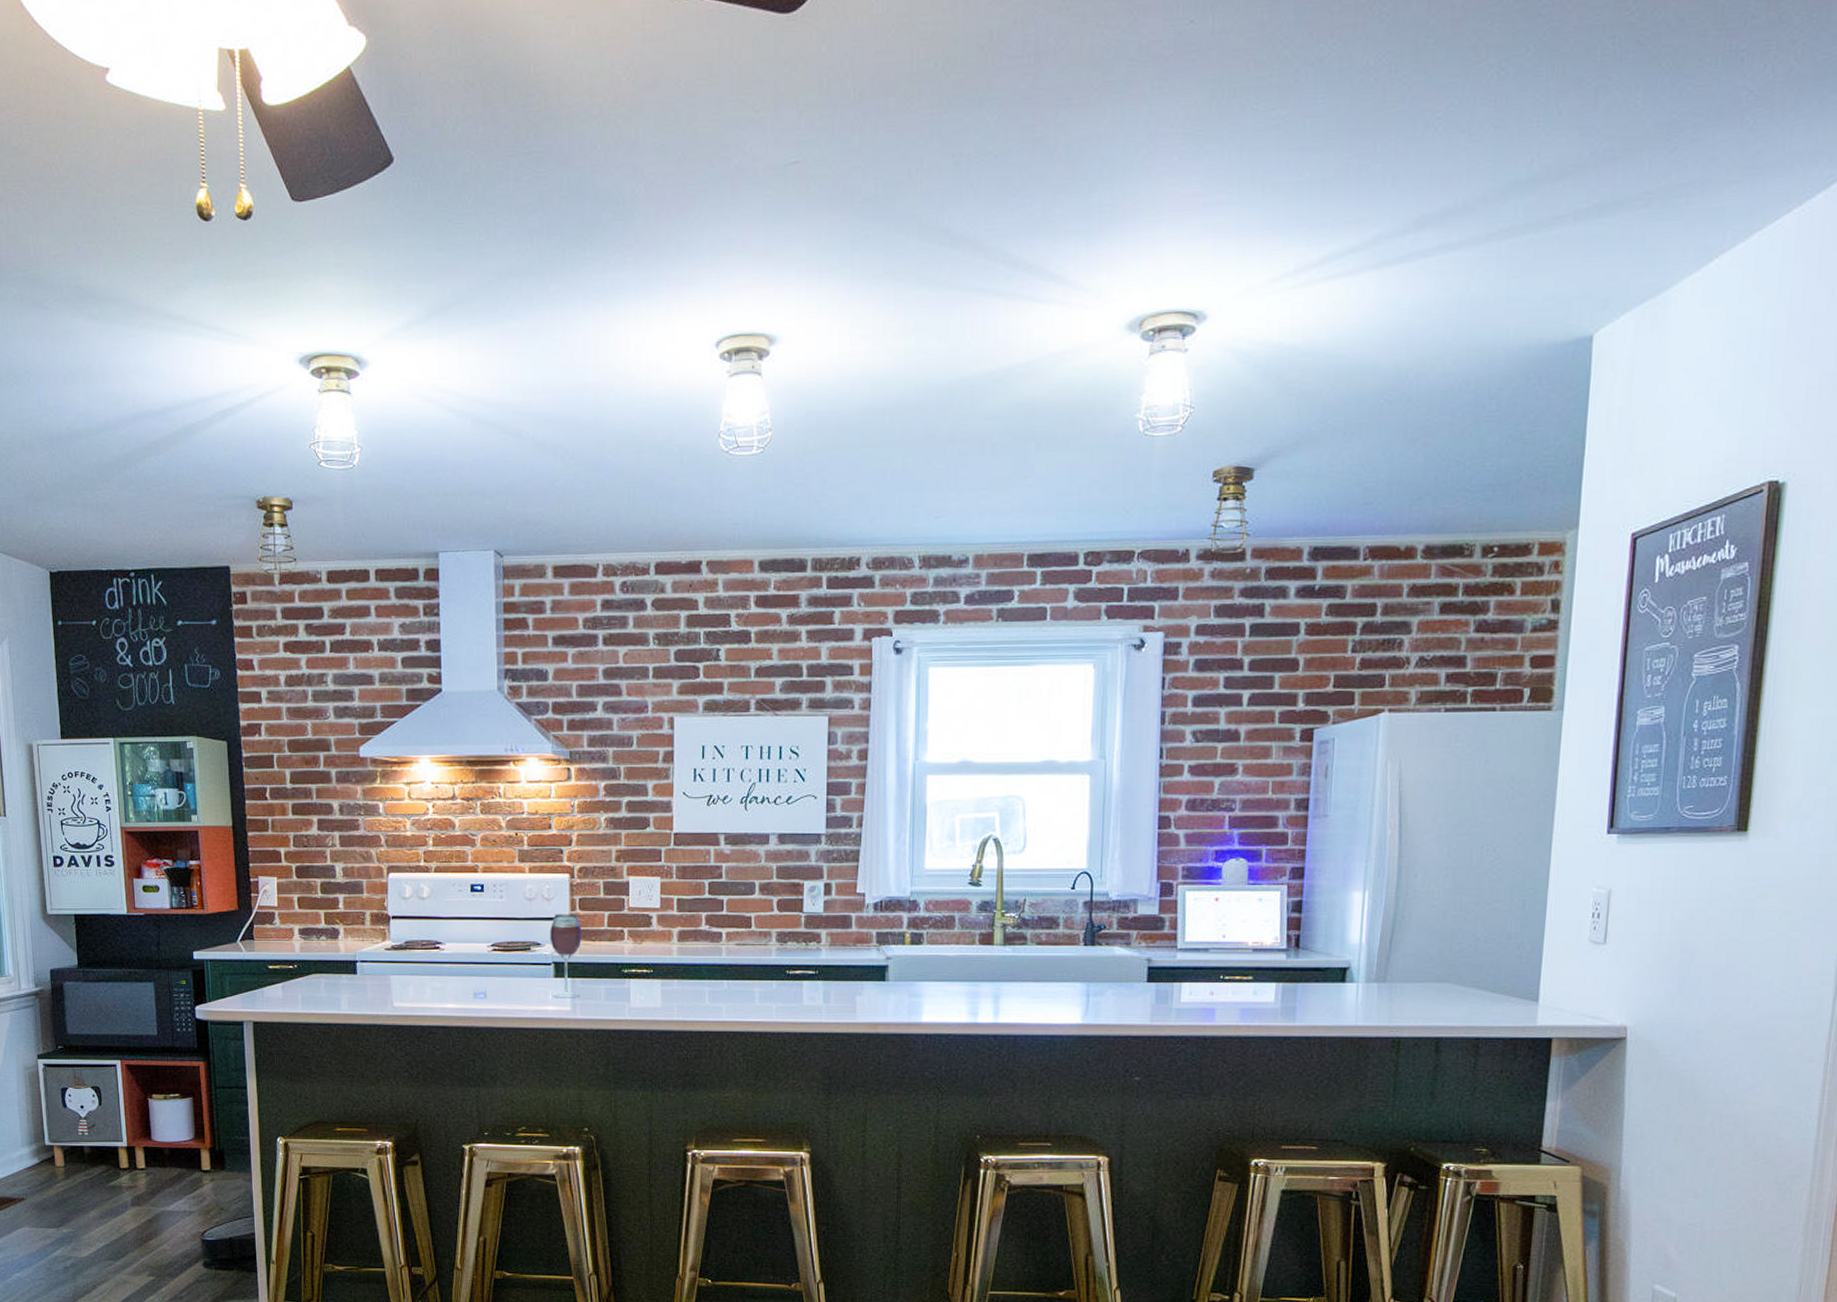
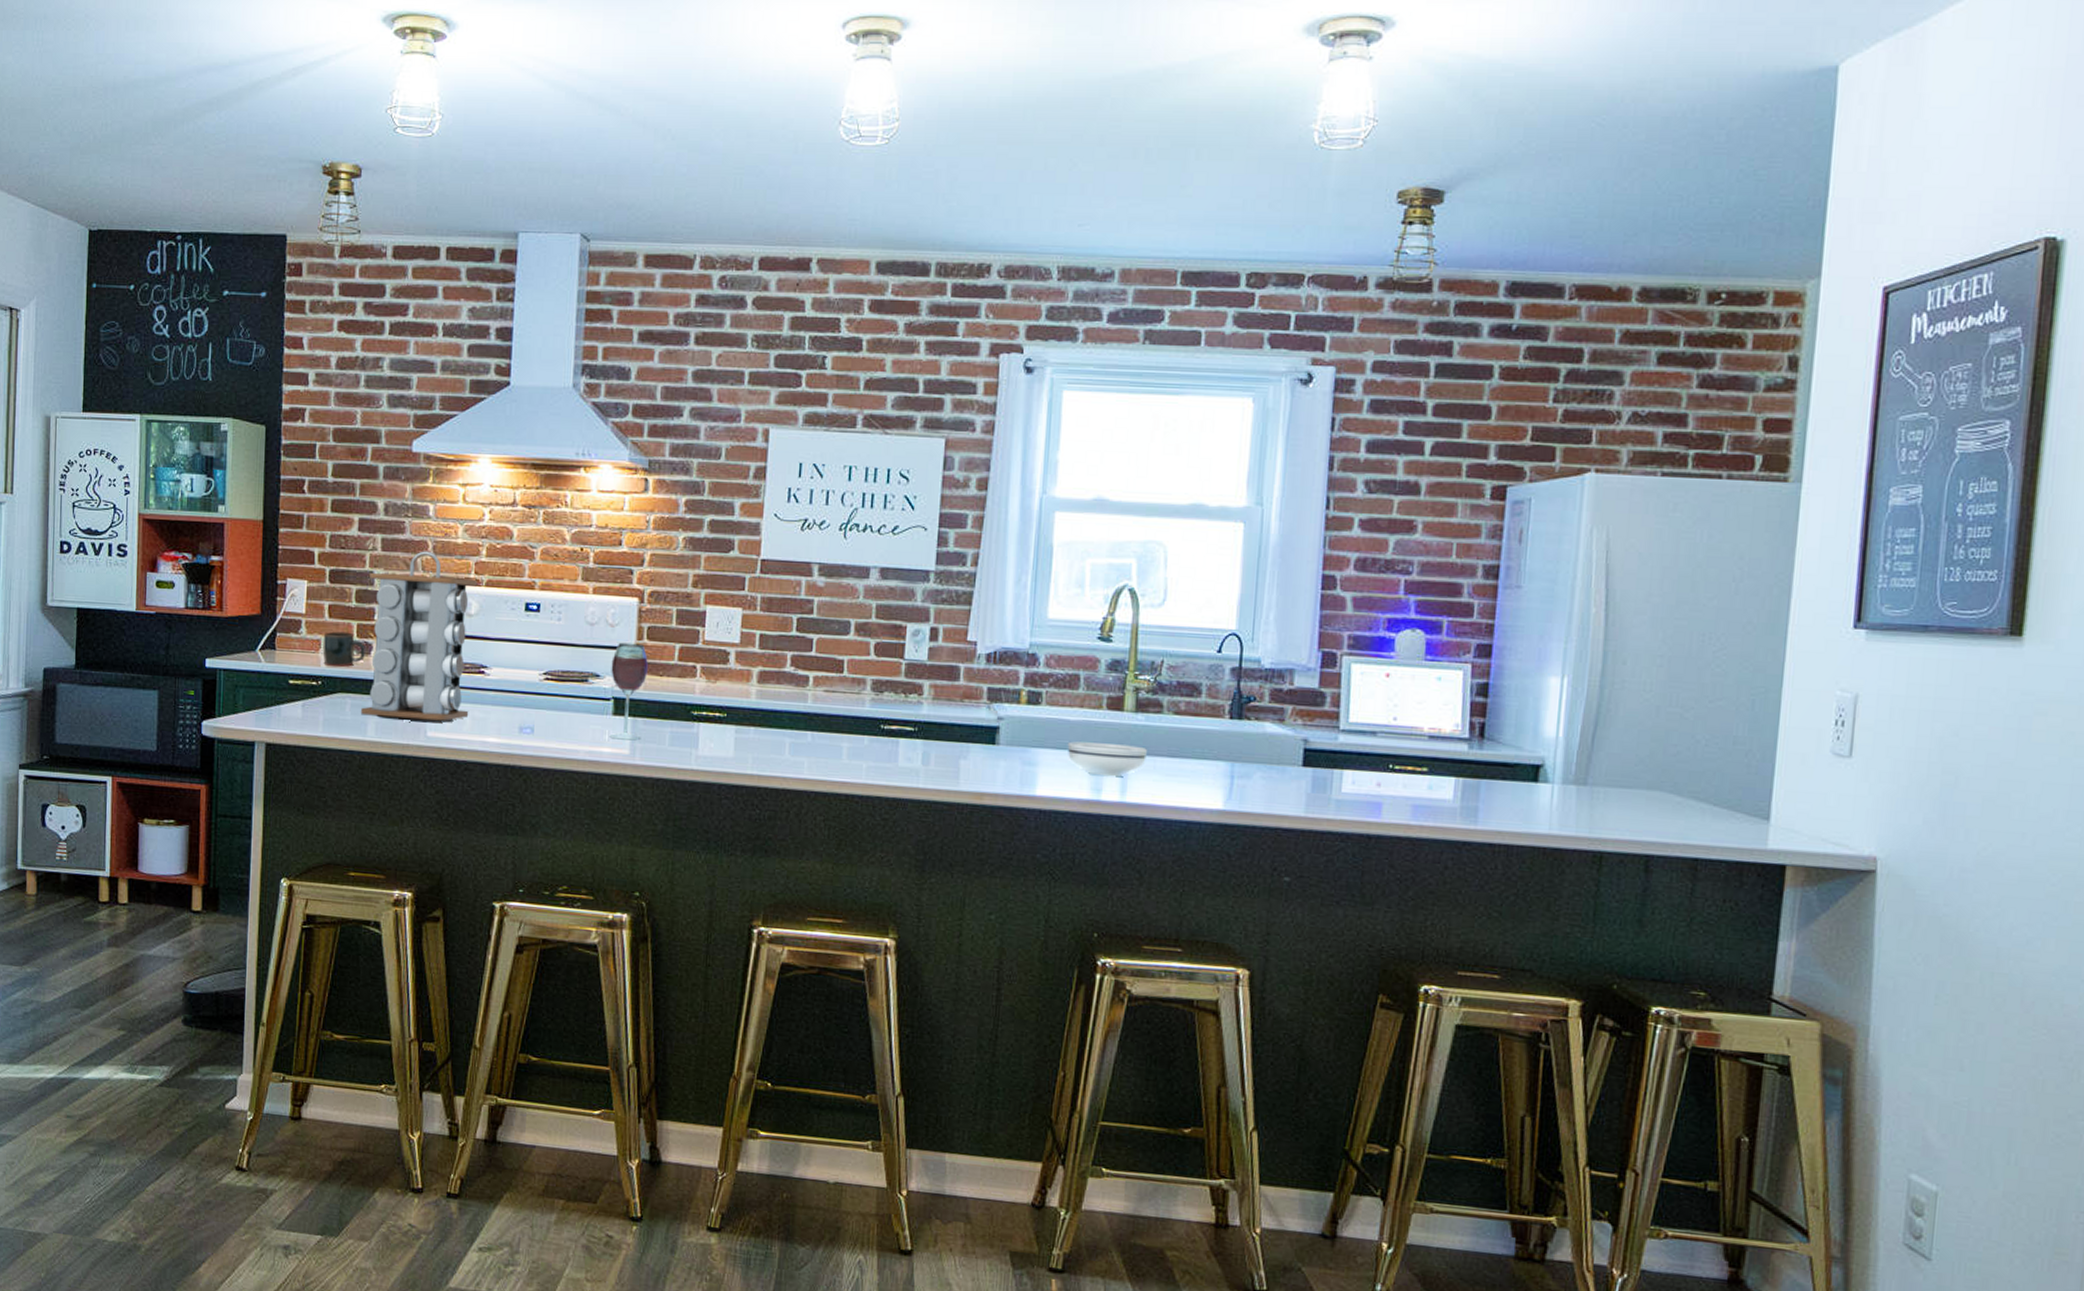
mug: none [295,920,334,952] -> present [322,631,365,668]
spice rack: none [331,844,429,995] -> present [361,551,477,723]
bowl: none [947,974,1016,1002] -> present [1067,741,1148,777]

